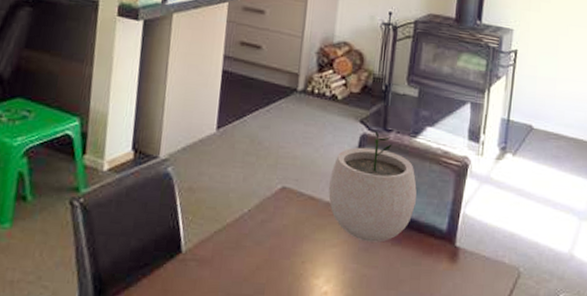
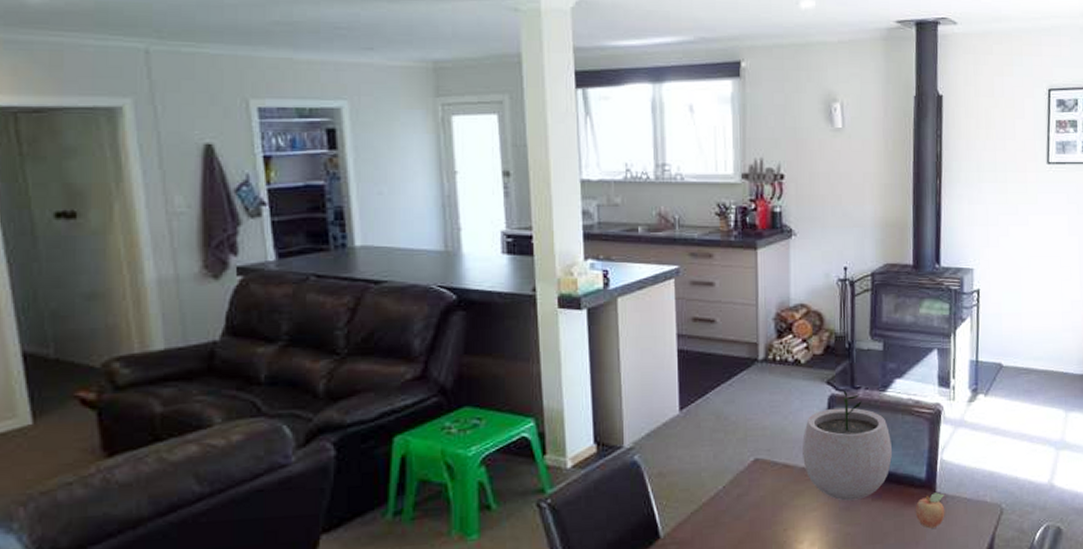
fruit: none [432,246,464,282] -> present [915,492,945,529]

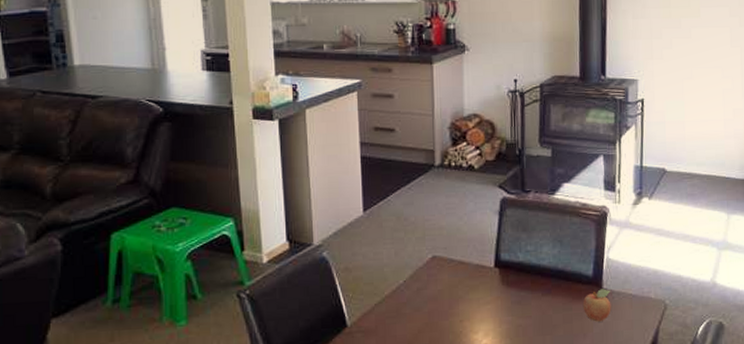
plant pot: present [802,389,892,501] -> none [476,192,561,295]

